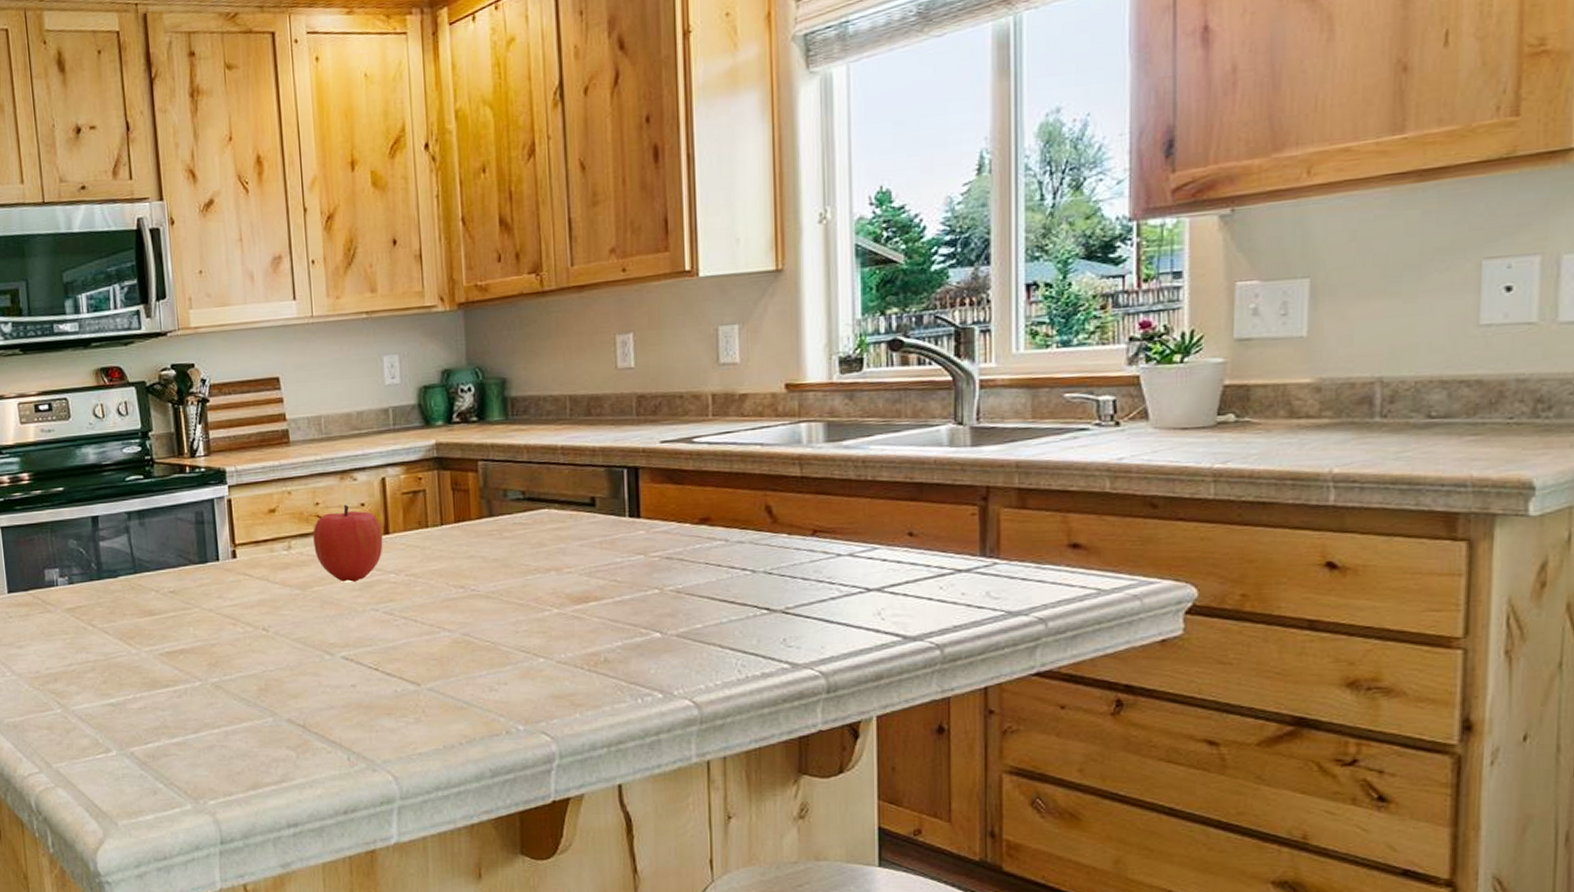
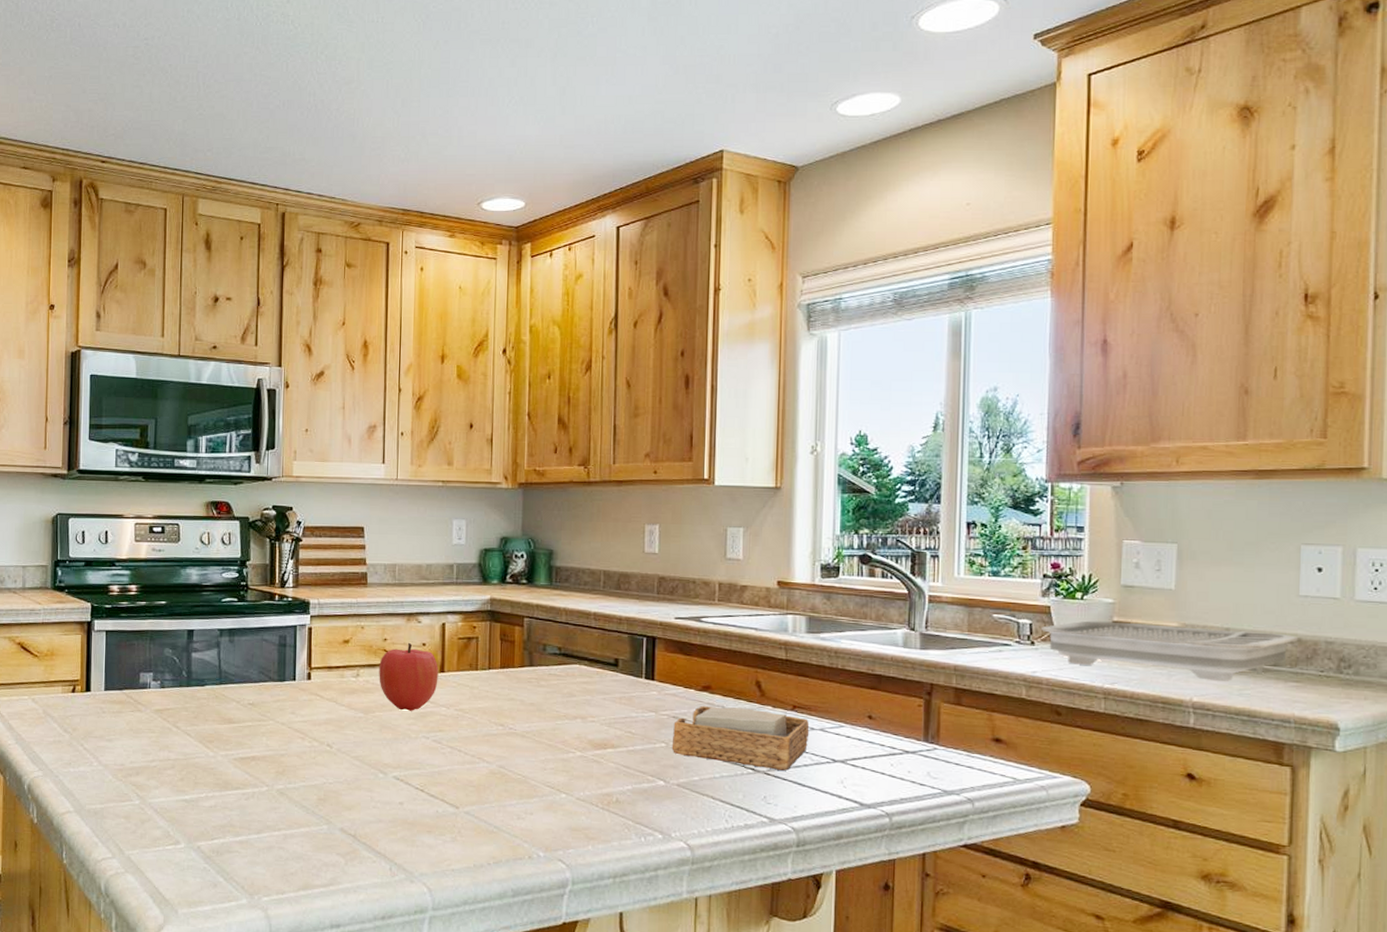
napkin holder: none [666,539,835,607] -> present [671,706,810,771]
dish rack: none [1127,376,1479,445] -> present [1040,621,1299,681]

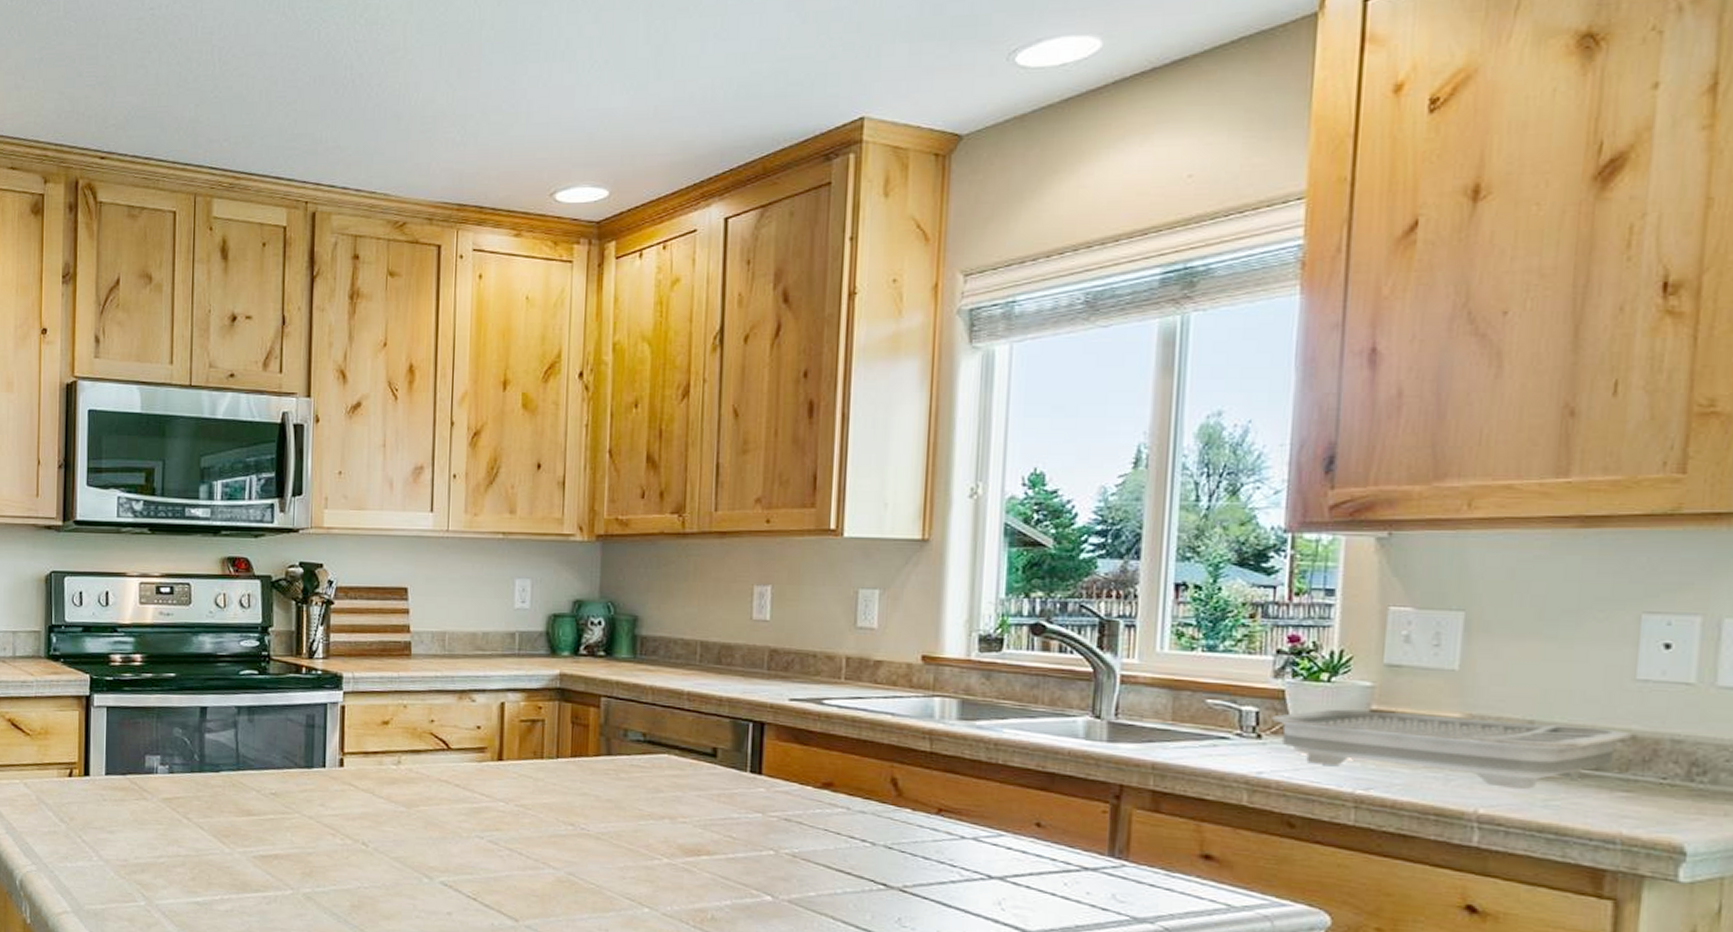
fruit: present [379,642,439,711] -> none [424,724,496,806]
napkin holder: present [671,706,810,771] -> none [782,807,959,888]

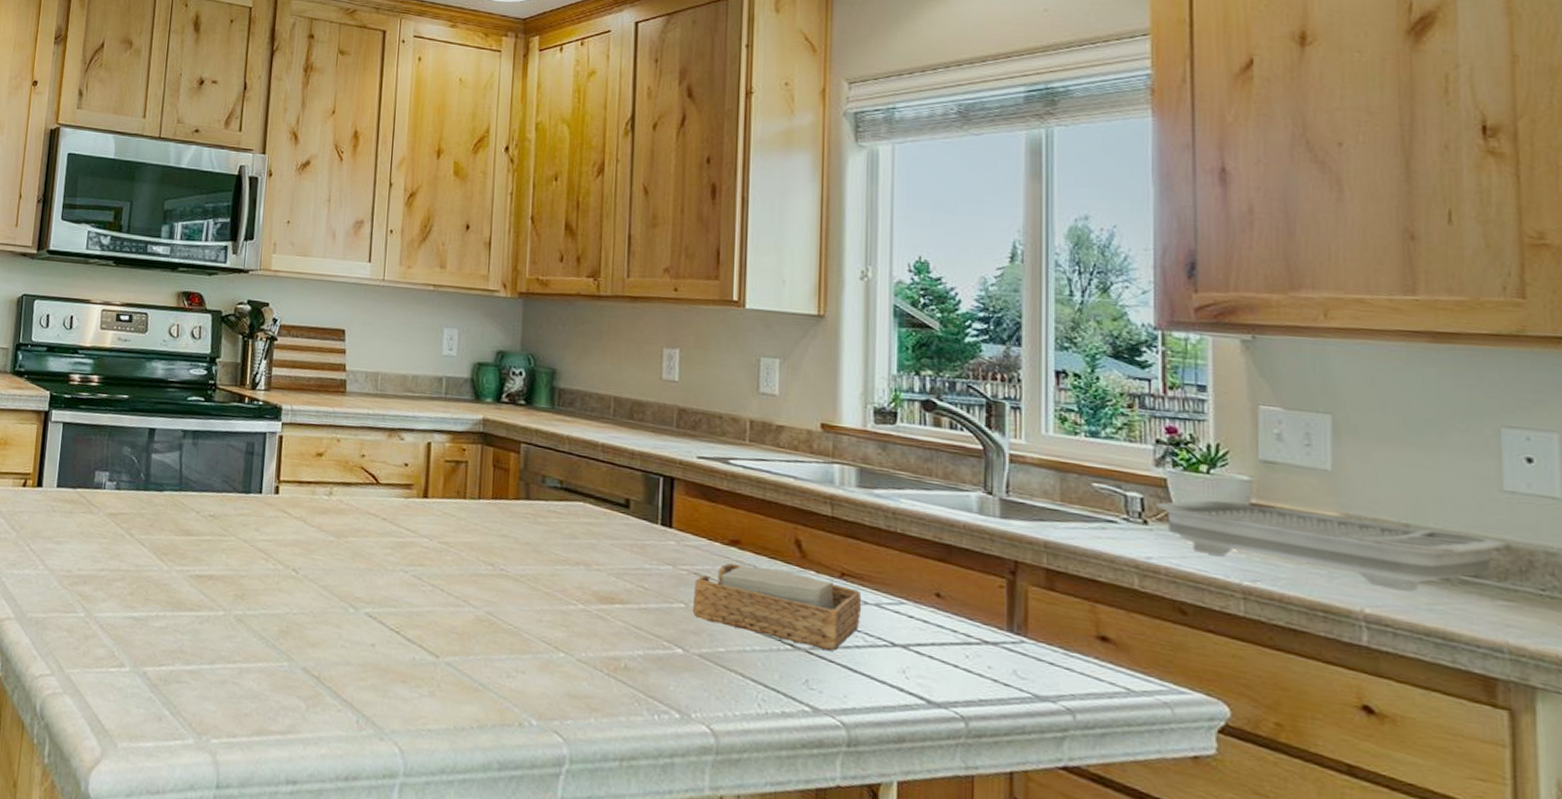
napkin holder: none [782,807,959,888] -> present [692,563,862,651]

